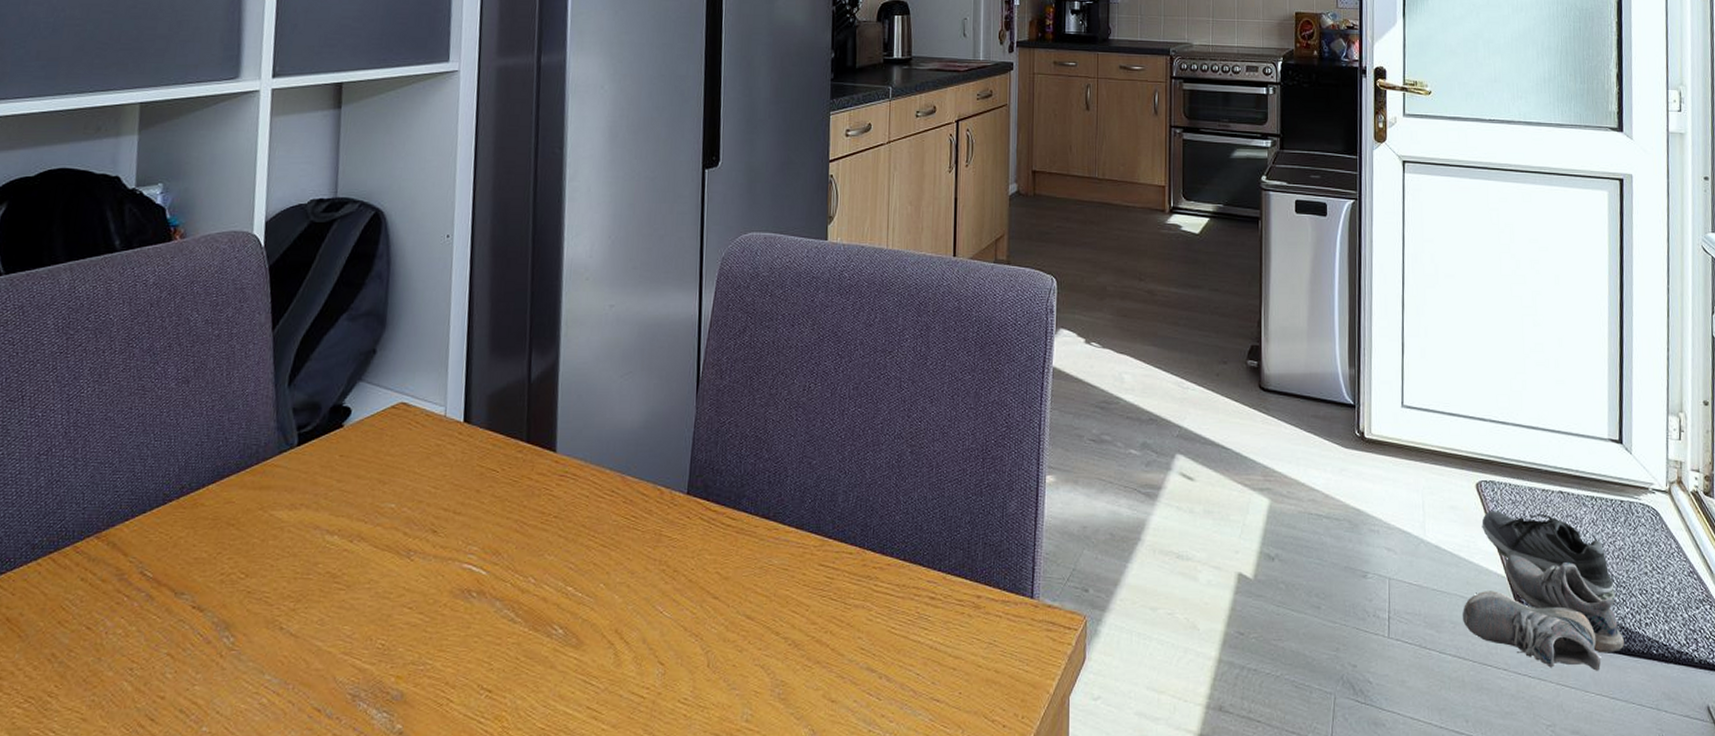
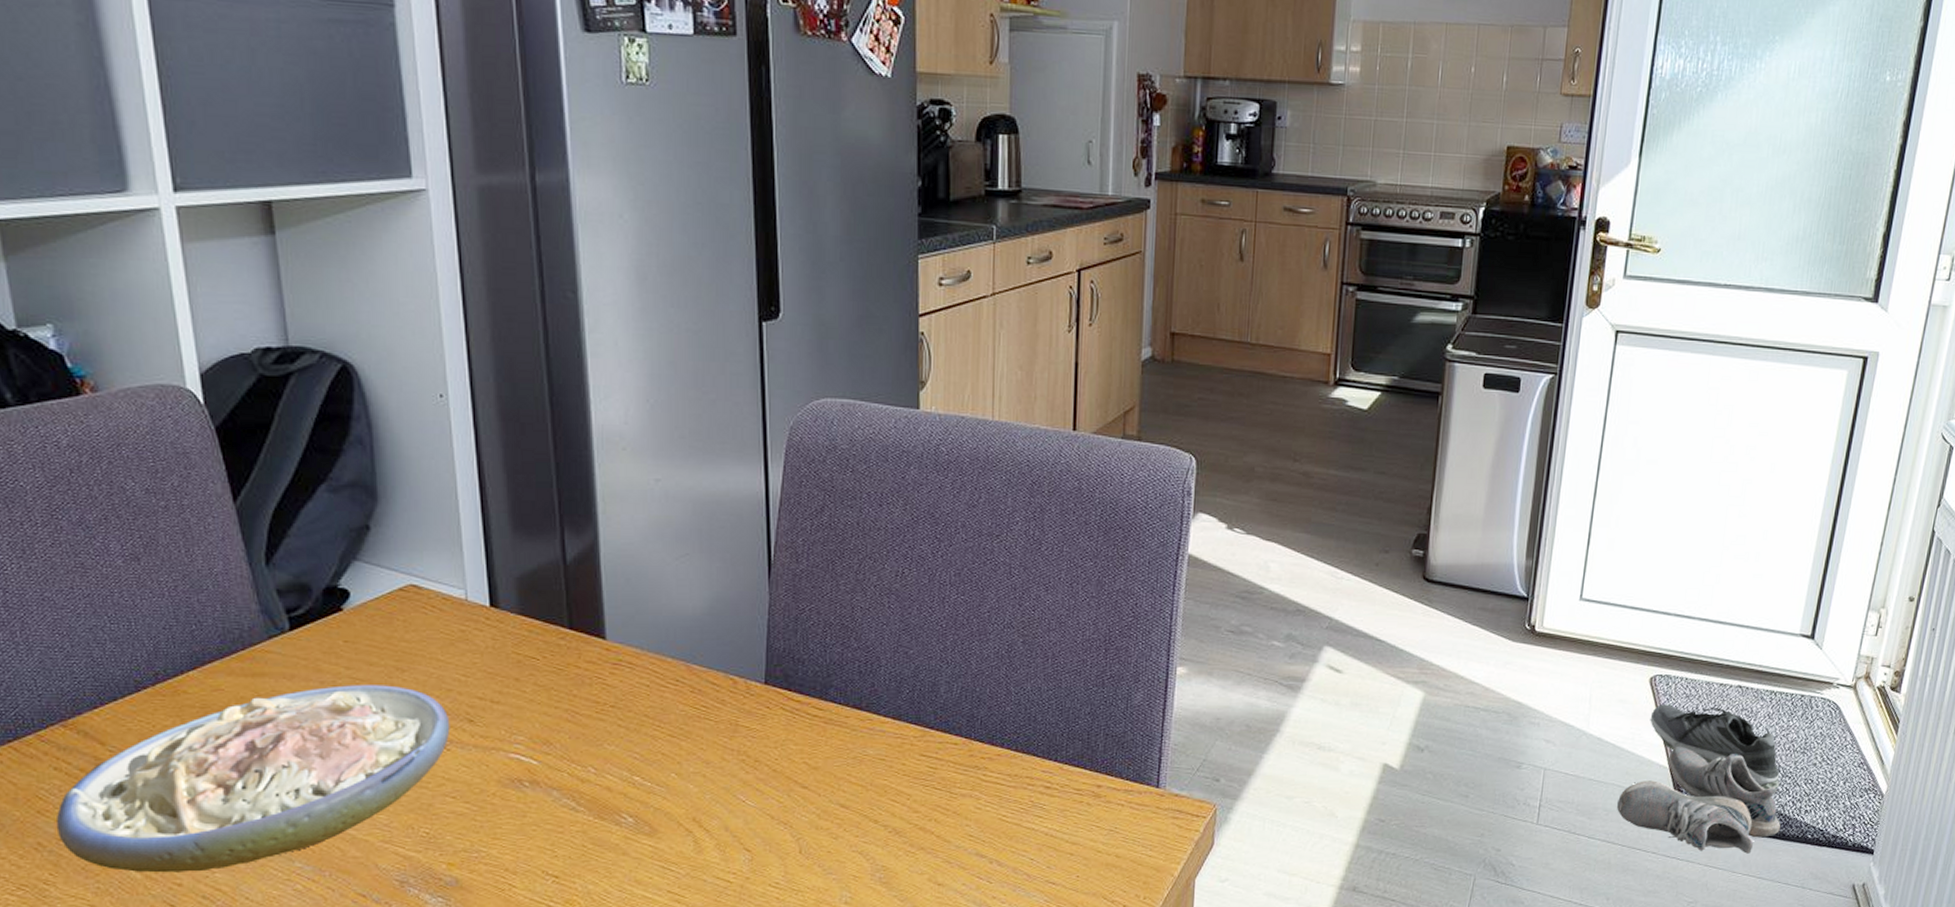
soup: none [70,497,417,685] -> present [56,685,451,873]

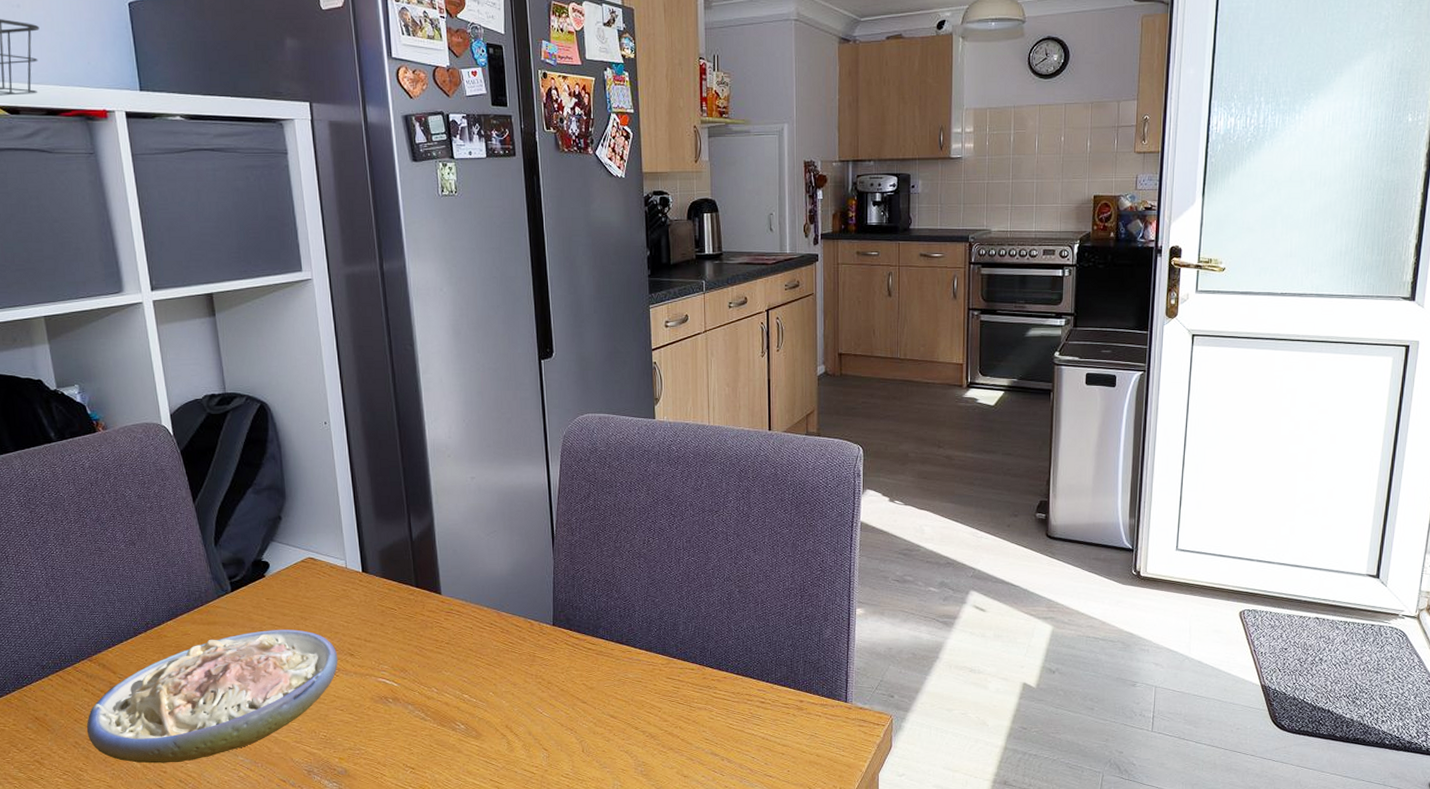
athletic shoe: present [1617,747,1780,854] -> none [1218,668,1361,757]
athletic shoe: present [1650,704,1780,790] -> none [1242,633,1358,704]

